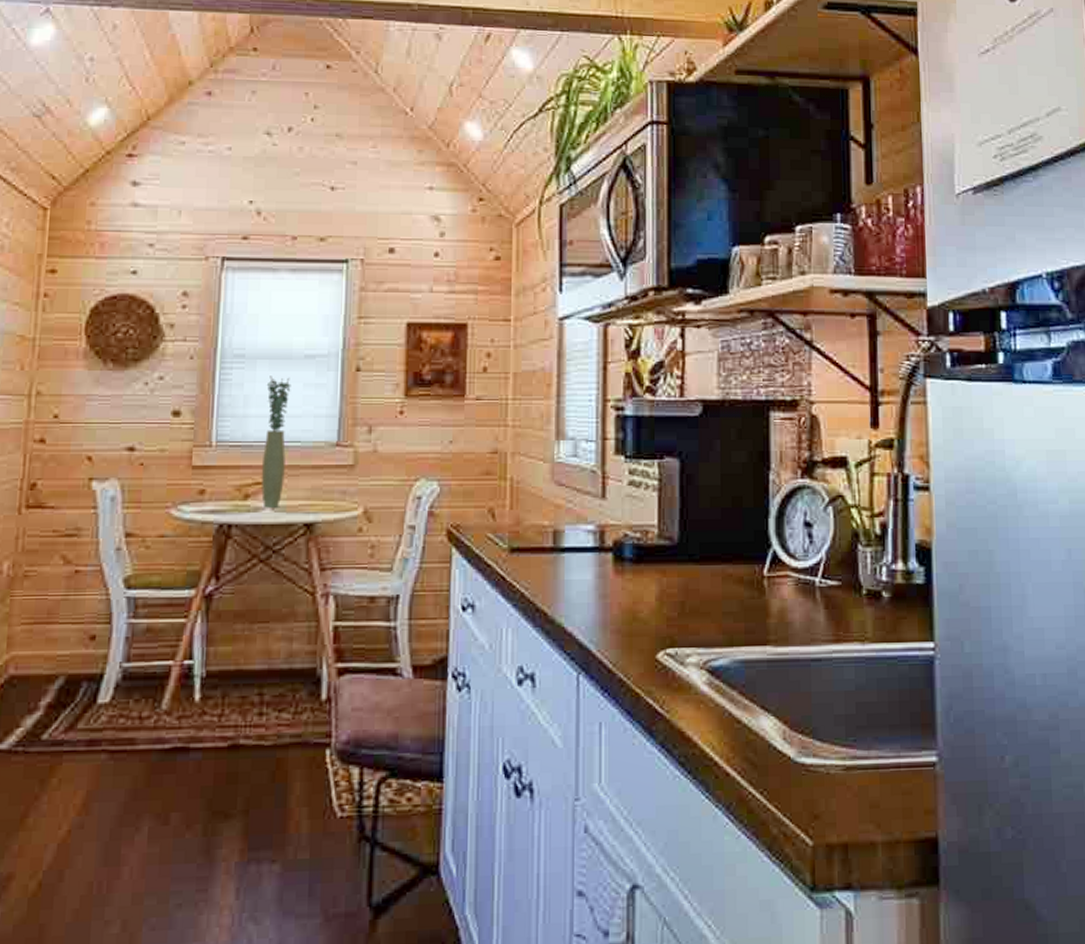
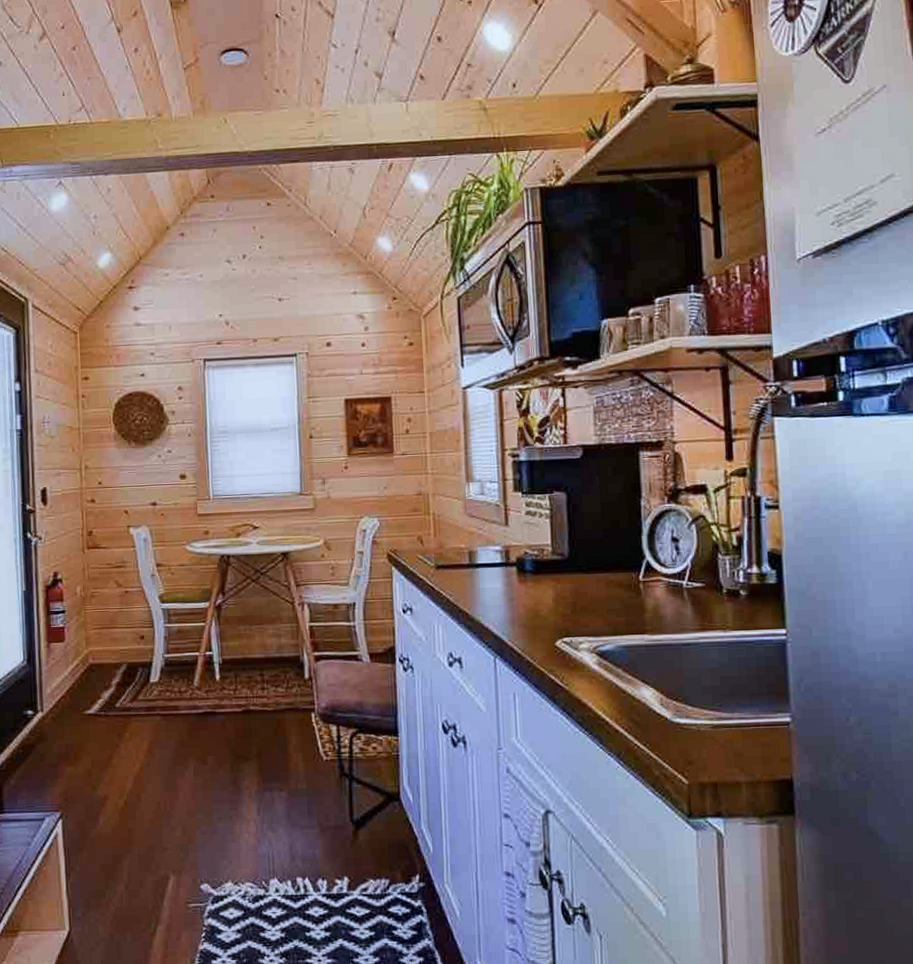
vase: present [261,376,291,508] -> none [245,445,265,542]

